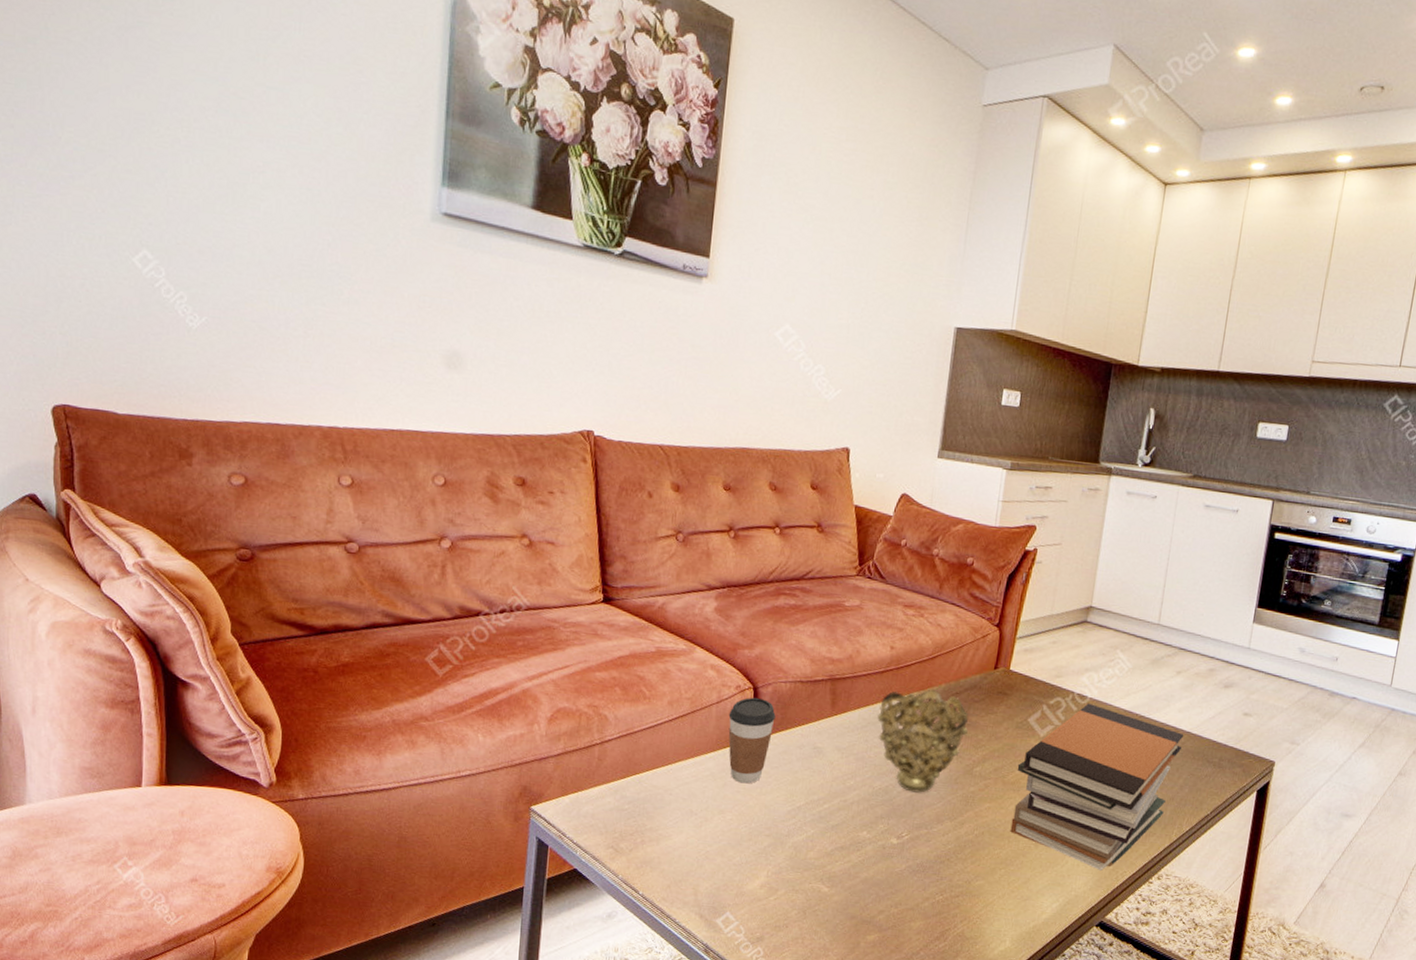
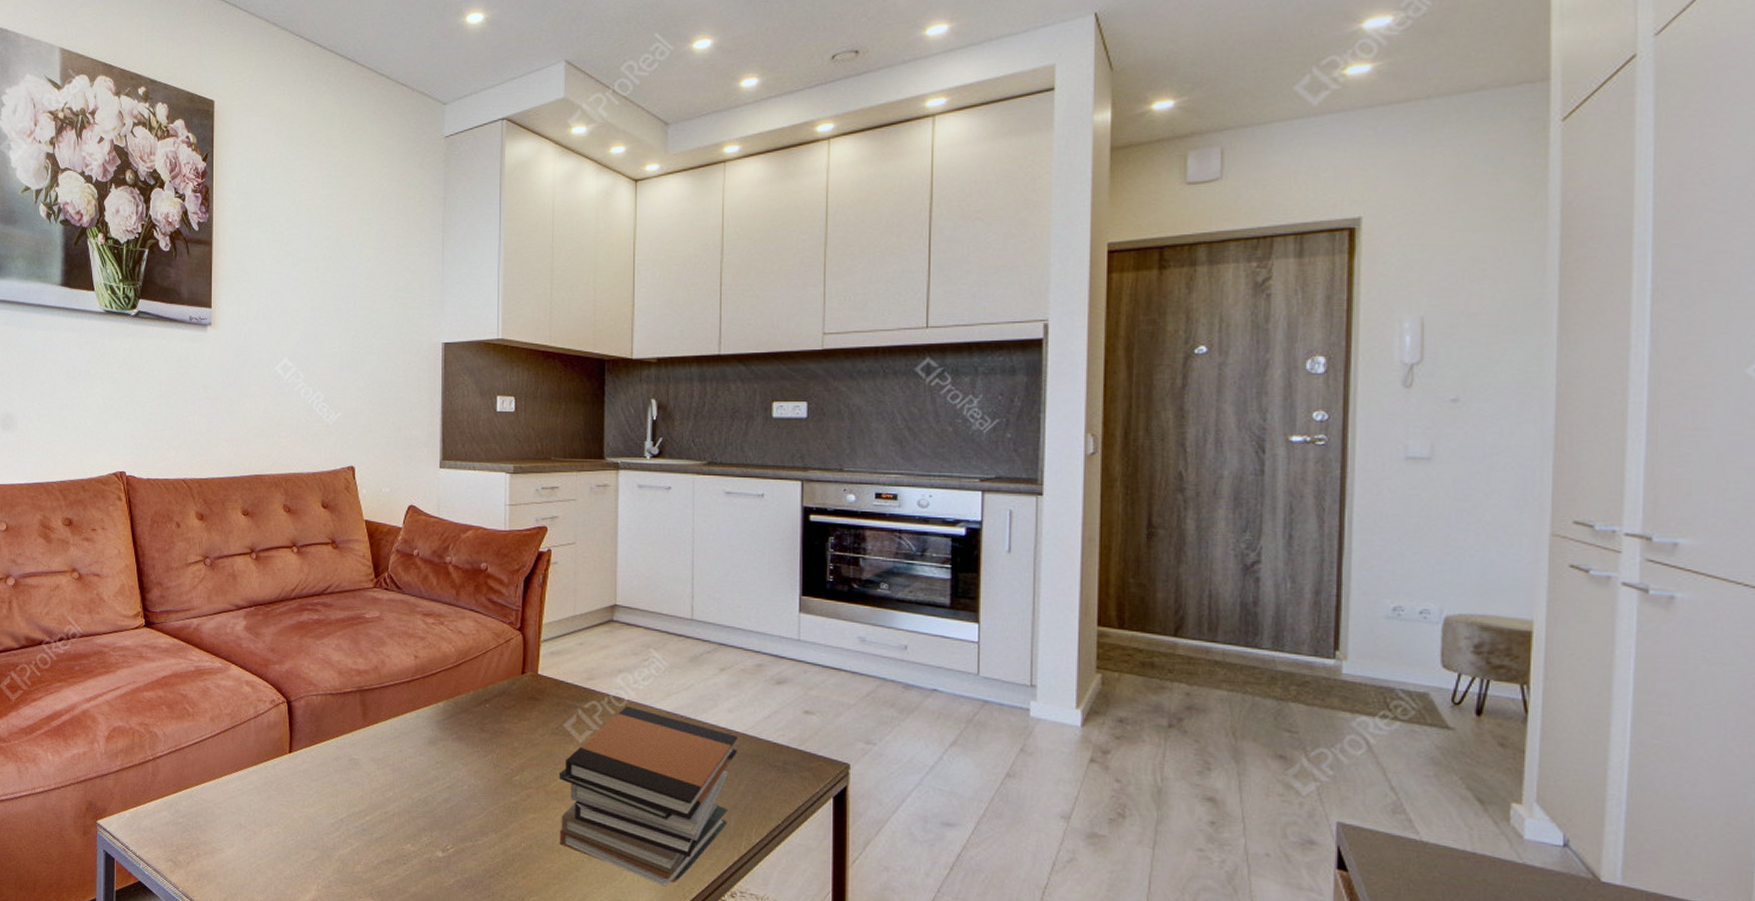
coffee cup: present [728,697,776,784] -> none [266,711,310,797]
decorative bowl: present [877,689,969,793] -> none [409,697,502,804]

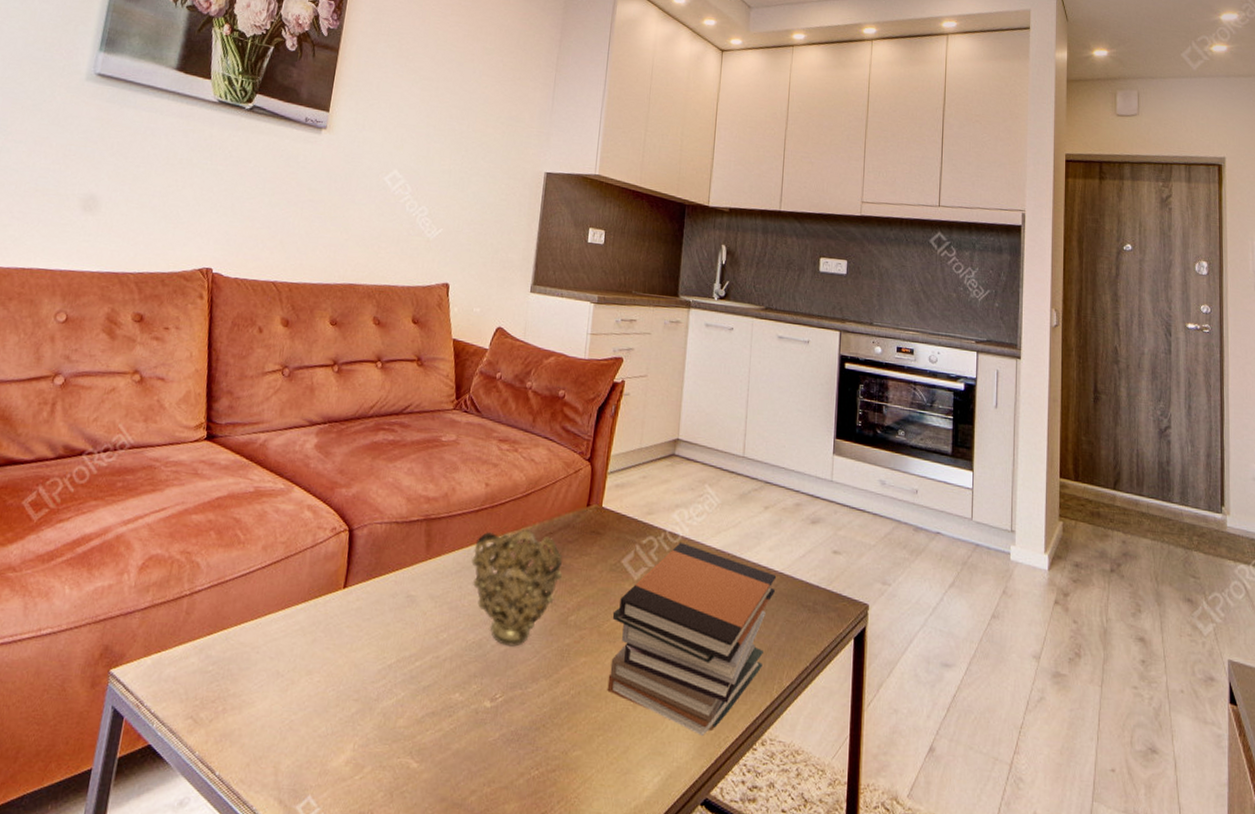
decorative bowl: none [409,697,502,804] -> present [471,529,563,647]

